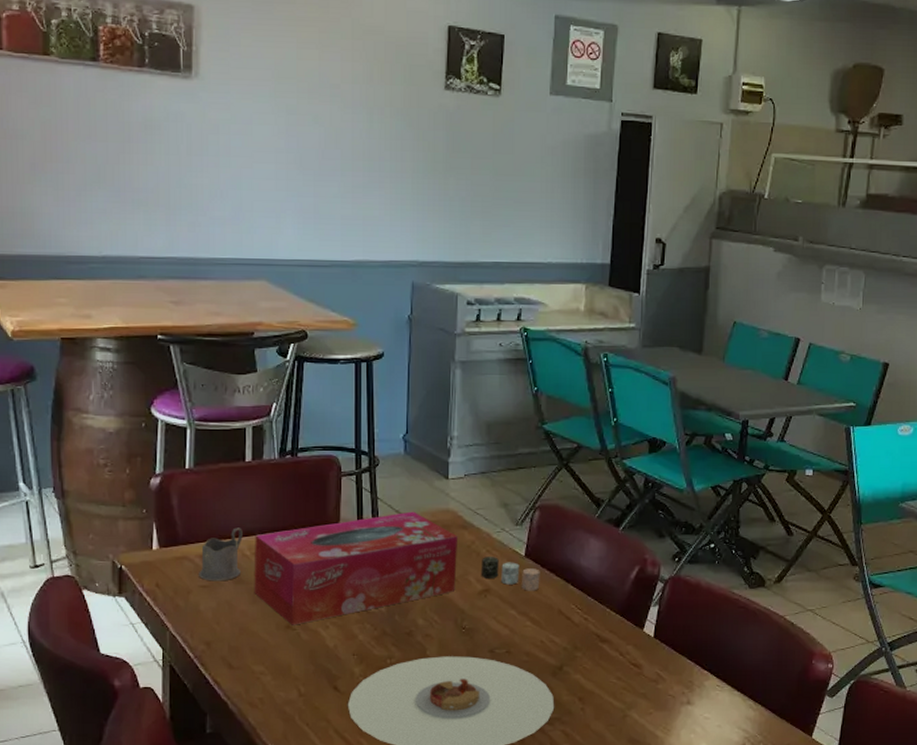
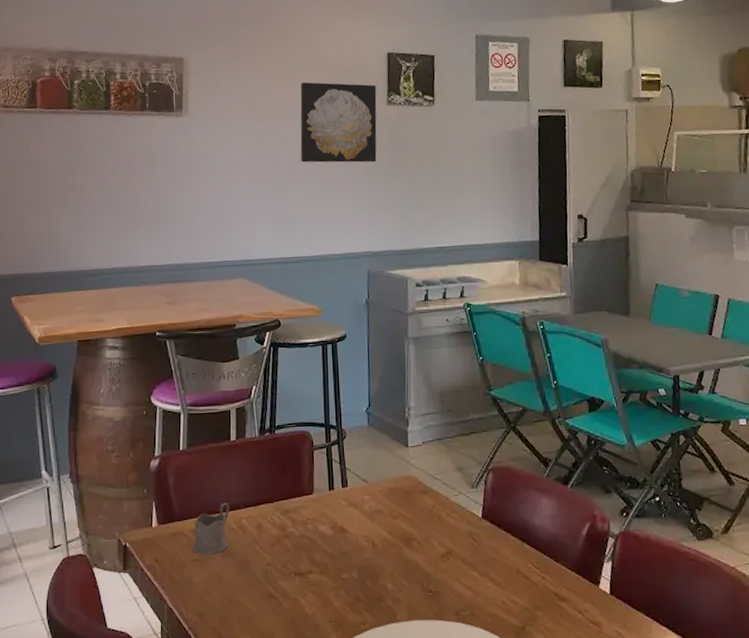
tissue box: present [254,511,457,625] -> none [239,479,420,594]
wall art: none [338,52,432,158] -> present [300,82,377,163]
candle: present [480,557,540,591] -> none [442,519,498,552]

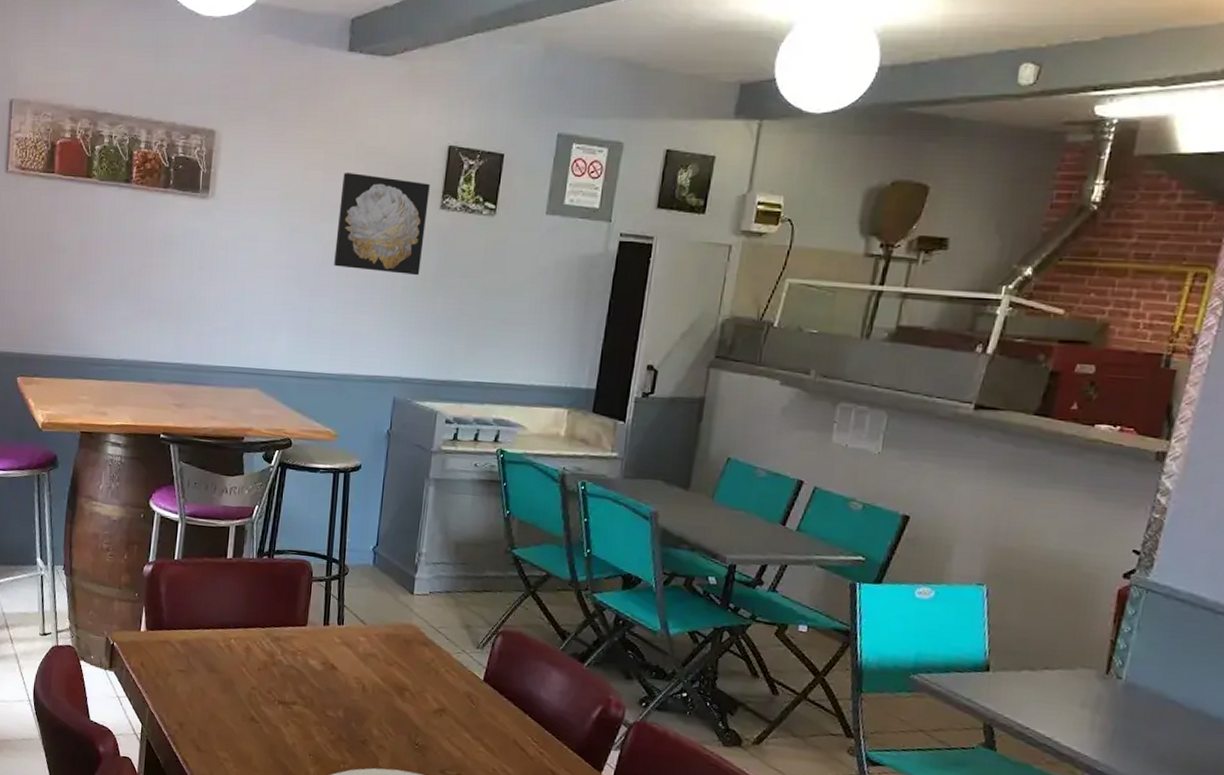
tea glass holder: present [192,502,229,555] -> none [178,619,219,668]

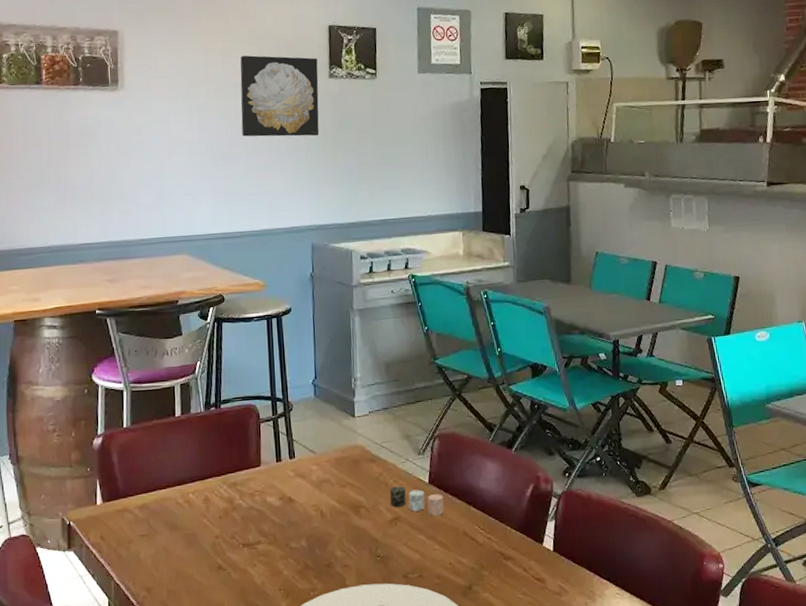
candle: none [437,676,498,717] -> present [389,486,444,516]

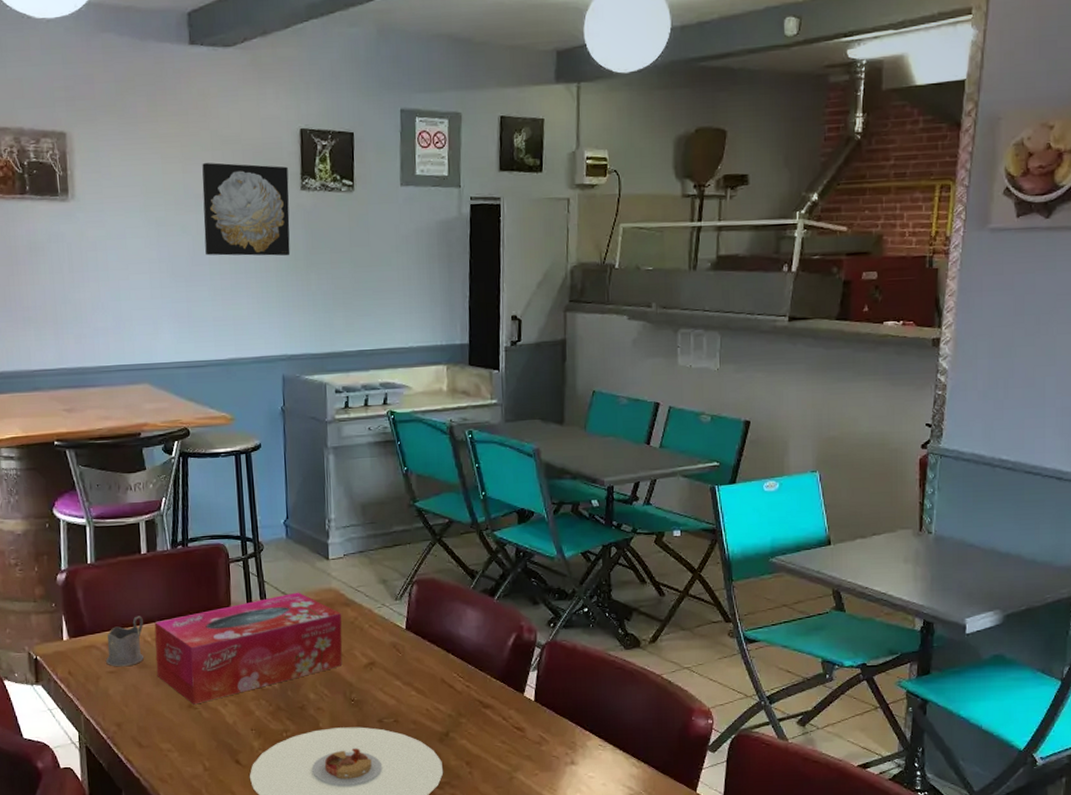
tea glass holder: none [138,478,176,530] -> present [106,616,144,667]
tissue box: none [186,449,368,566] -> present [154,592,343,705]
candle: present [389,486,444,516] -> none [365,631,422,662]

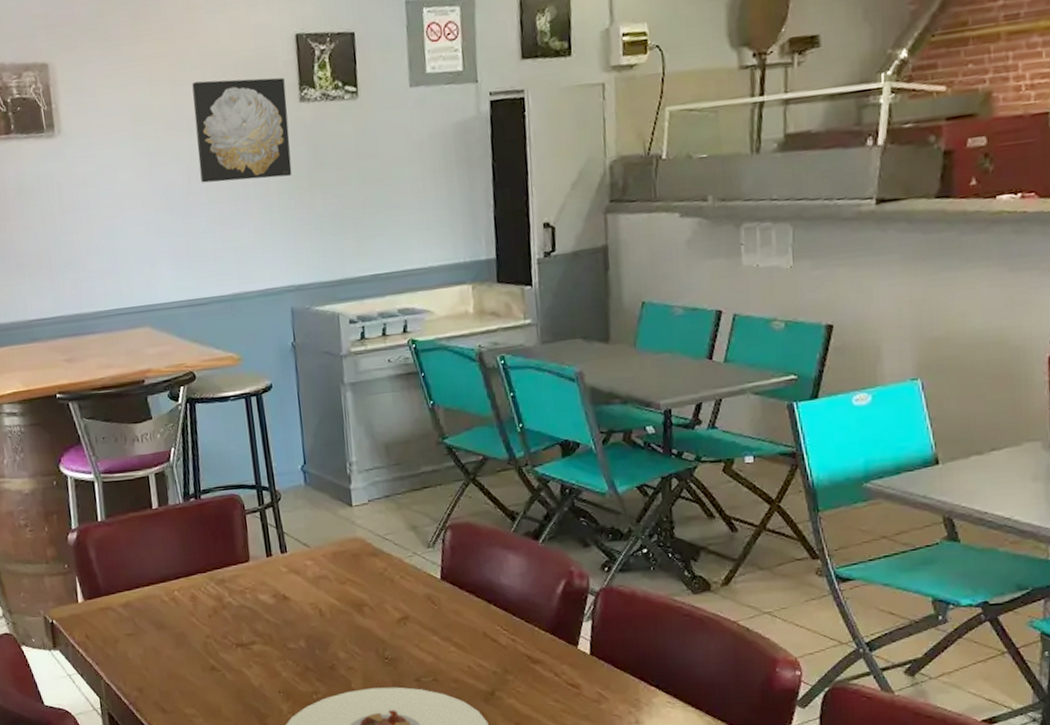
tea glass holder: present [106,616,144,667] -> none [122,574,162,629]
tissue box: present [154,592,343,705] -> none [170,543,373,667]

